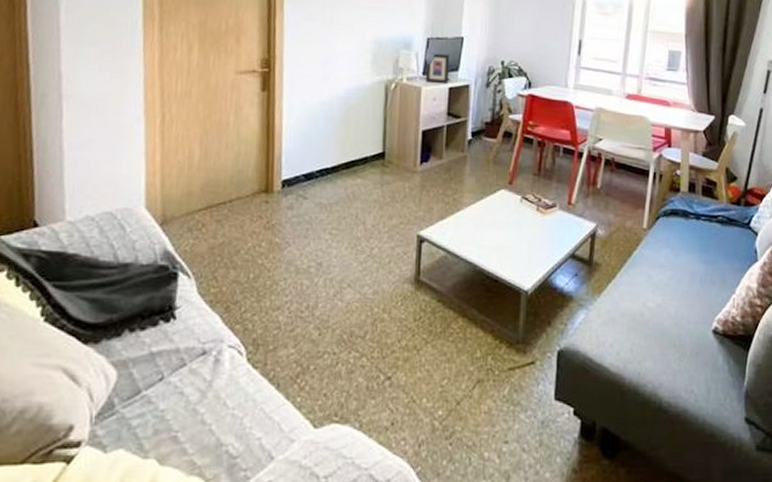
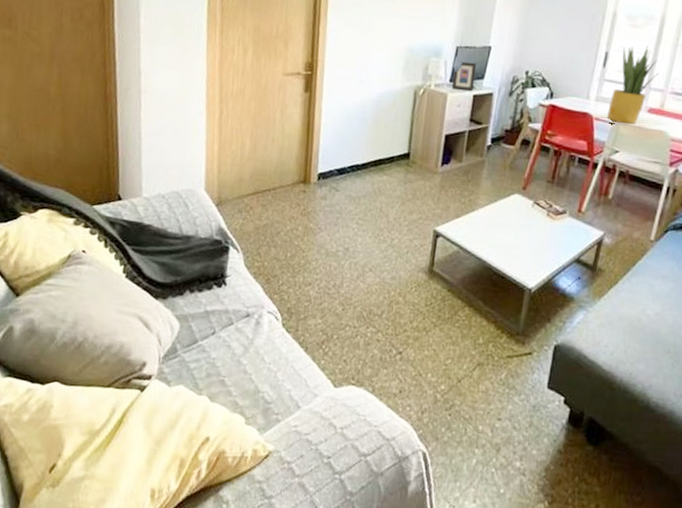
planter: none [587,33,633,112] -> present [607,45,659,125]

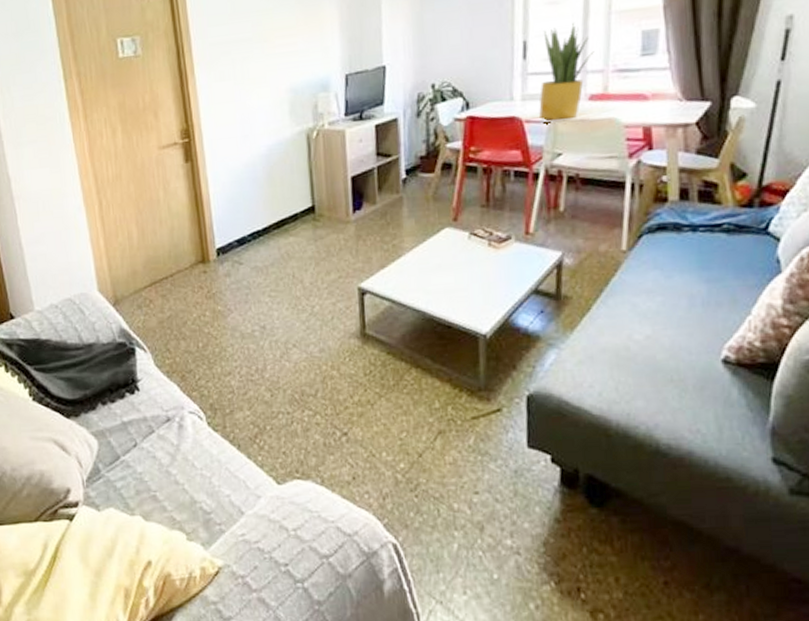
picture frame: present [451,61,476,92] -> none [348,88,374,125]

